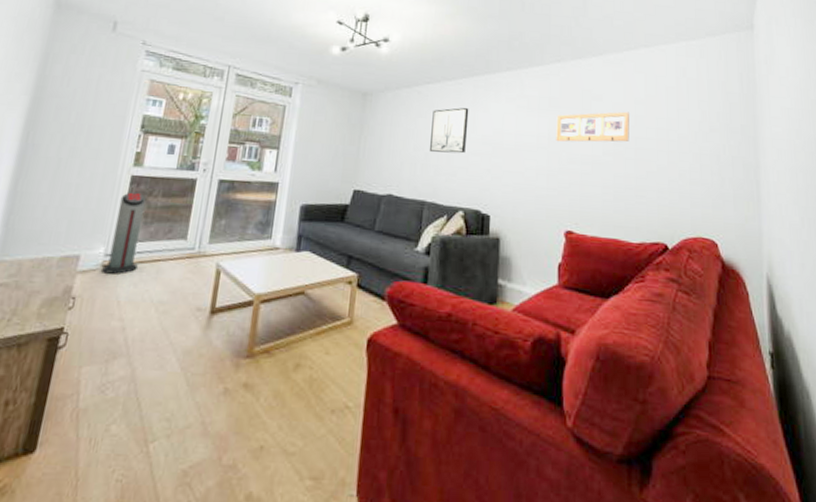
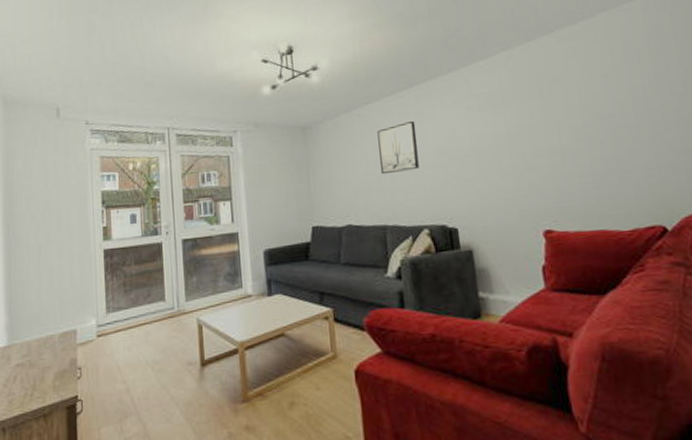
air purifier: present [102,192,146,274] -> none [98,264,128,343]
picture frame: present [556,111,629,142] -> none [513,88,602,137]

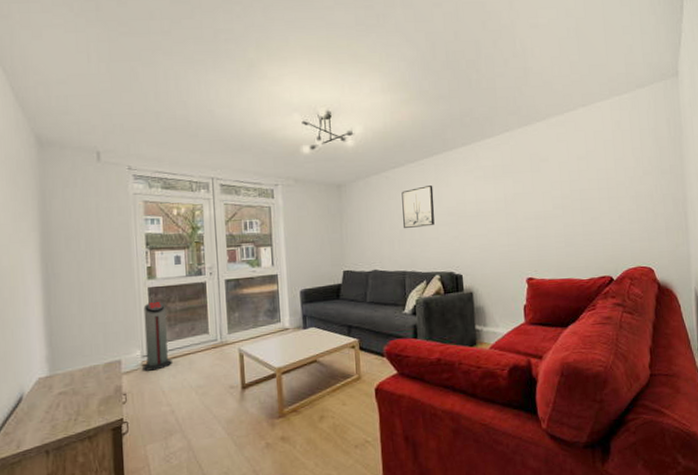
air purifier: none [98,264,128,343] -> present [143,301,172,371]

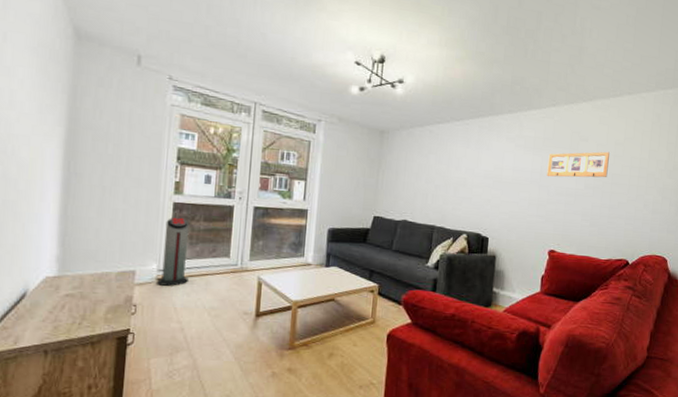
wall art: present [401,185,435,229] -> none [438,146,474,186]
picture frame: none [510,168,575,203] -> present [547,151,610,178]

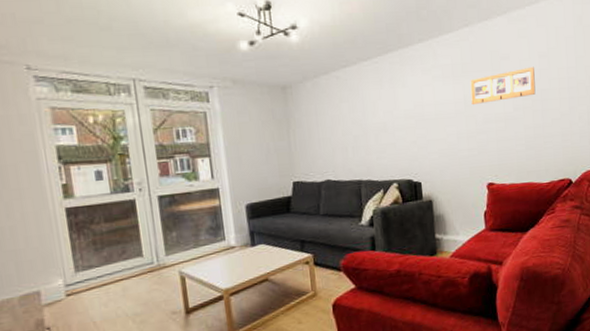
air purifier: present [157,217,190,286] -> none [62,223,103,302]

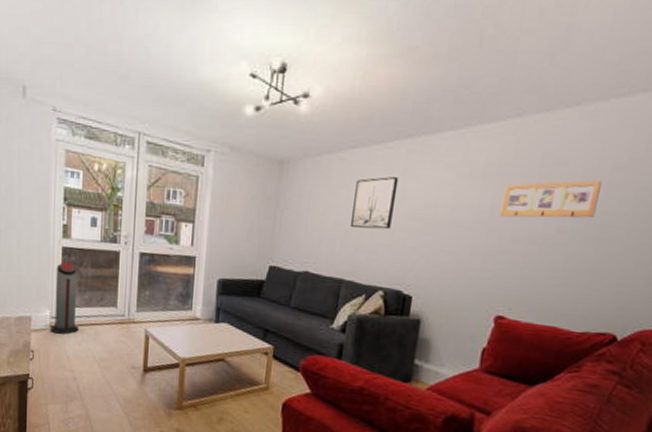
air purifier: none [62,223,103,302] -> present [51,262,79,334]
wall art: none [354,86,391,135] -> present [350,177,399,230]

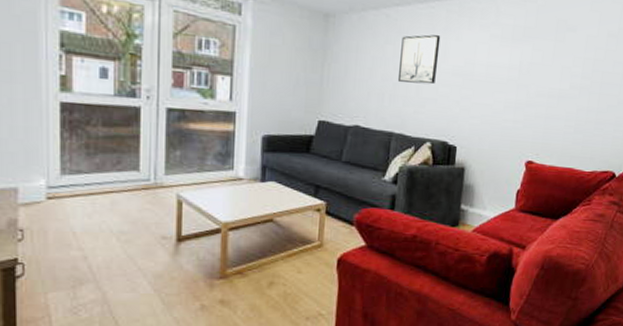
air purifier: present [51,262,79,334] -> none [48,120,88,206]
picture frame: present [500,180,602,218] -> none [526,44,601,76]

